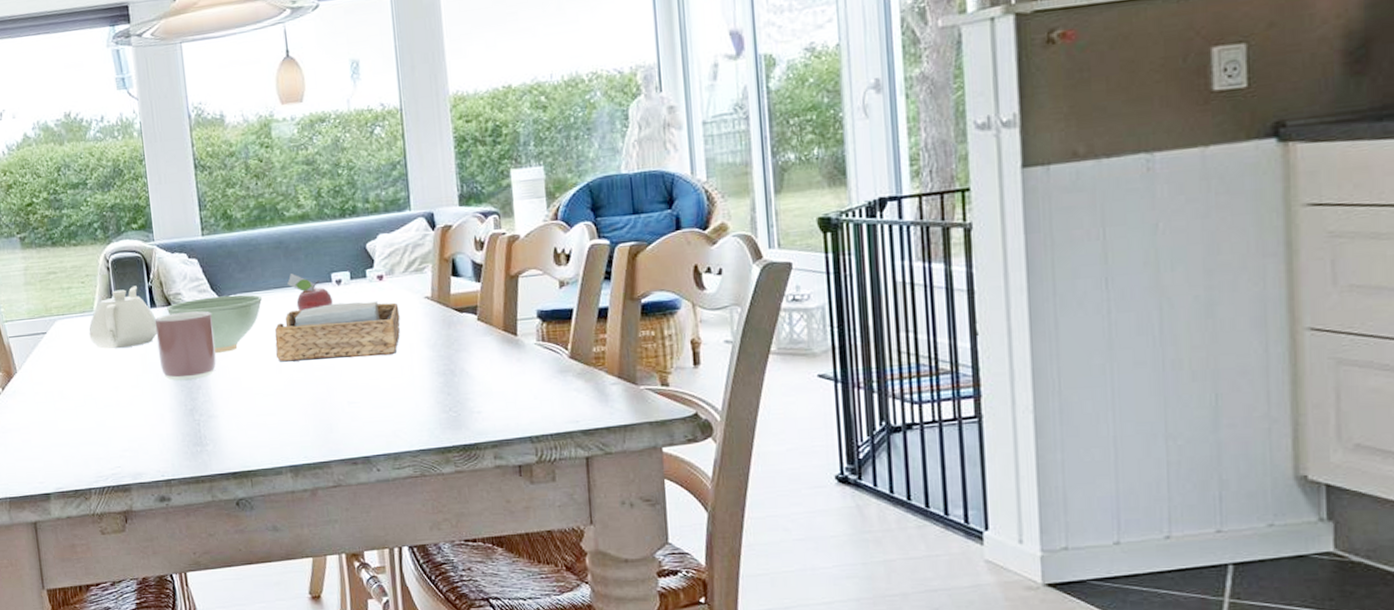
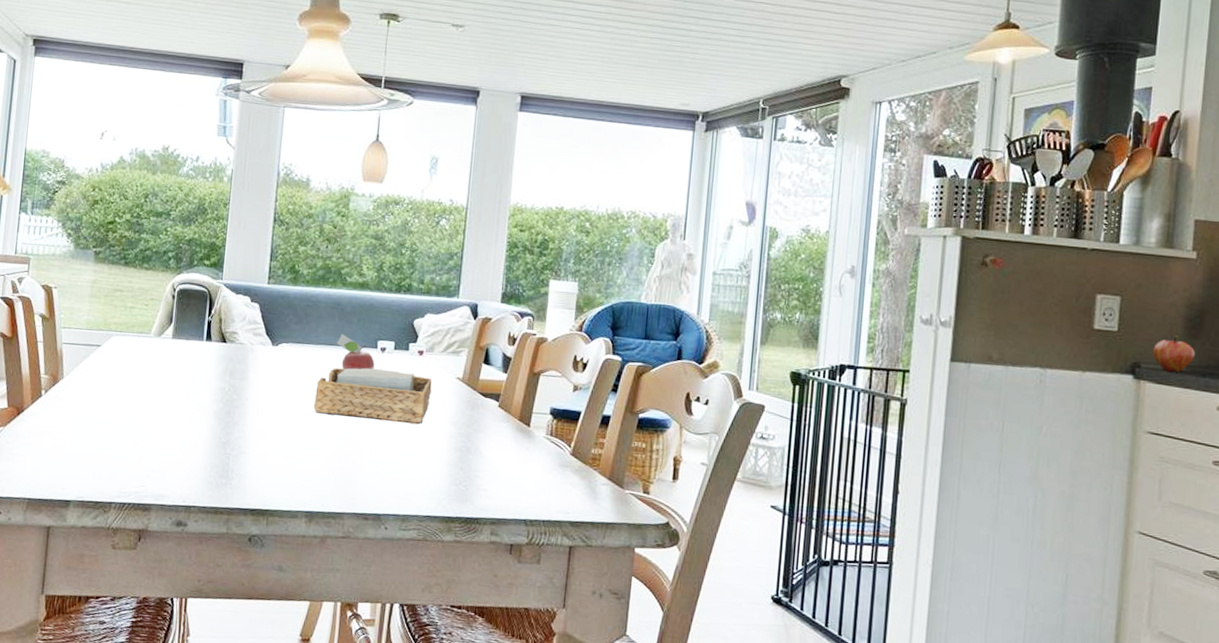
teapot: present [89,286,157,349] -> none [141,317,209,374]
mug: present [154,311,217,381] -> none [203,350,263,415]
bowl: present [167,294,263,353] -> none [221,340,312,395]
fruit: none [1301,76,1365,125] -> present [1153,335,1196,373]

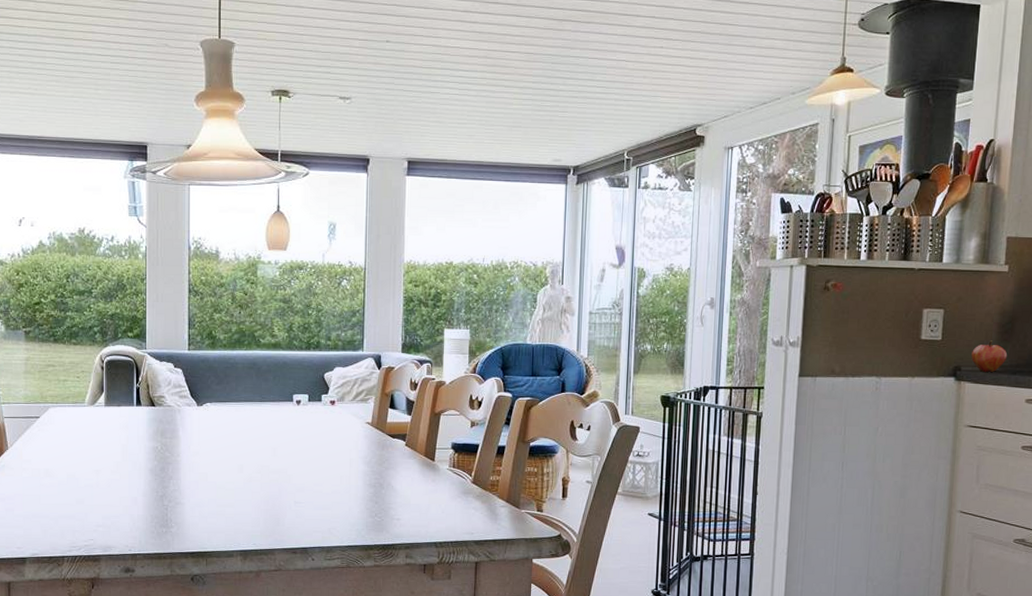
napkin holder: present [314,367,432,425] -> none [240,419,345,467]
fruit: present [336,333,375,370] -> none [255,390,292,423]

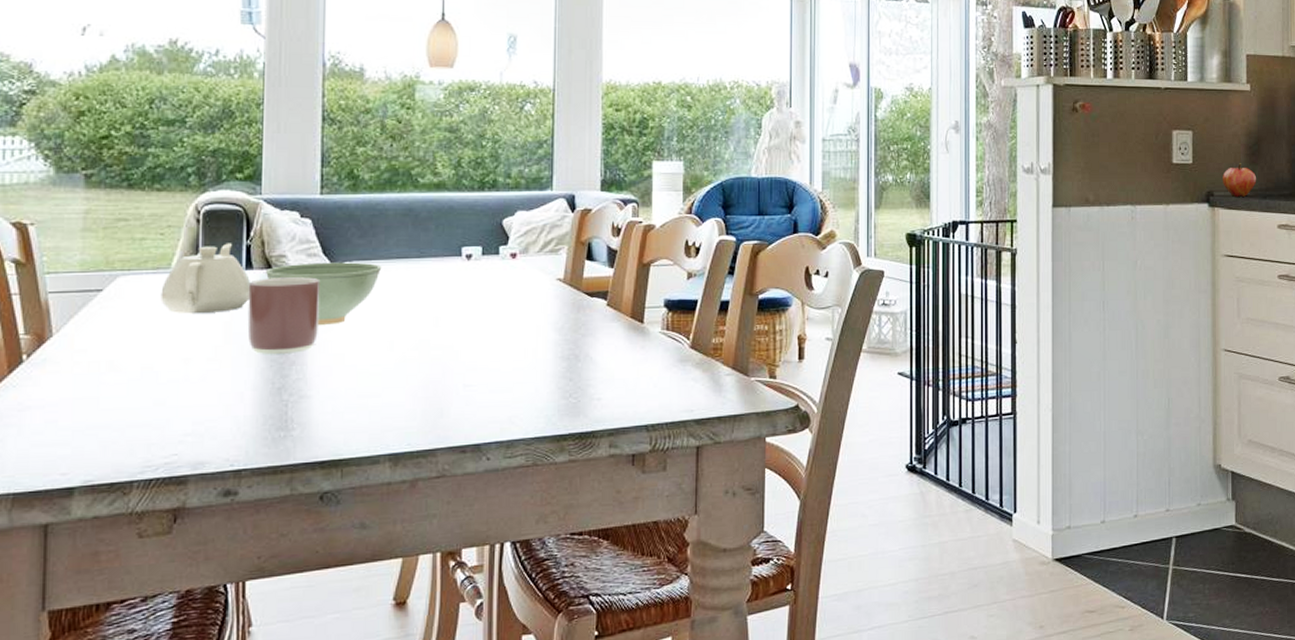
teapot: none [79,385,139,437] -> present [160,243,250,313]
mug: none [138,413,189,471] -> present [247,277,321,354]
bowl: none [151,402,234,450] -> present [266,262,382,325]

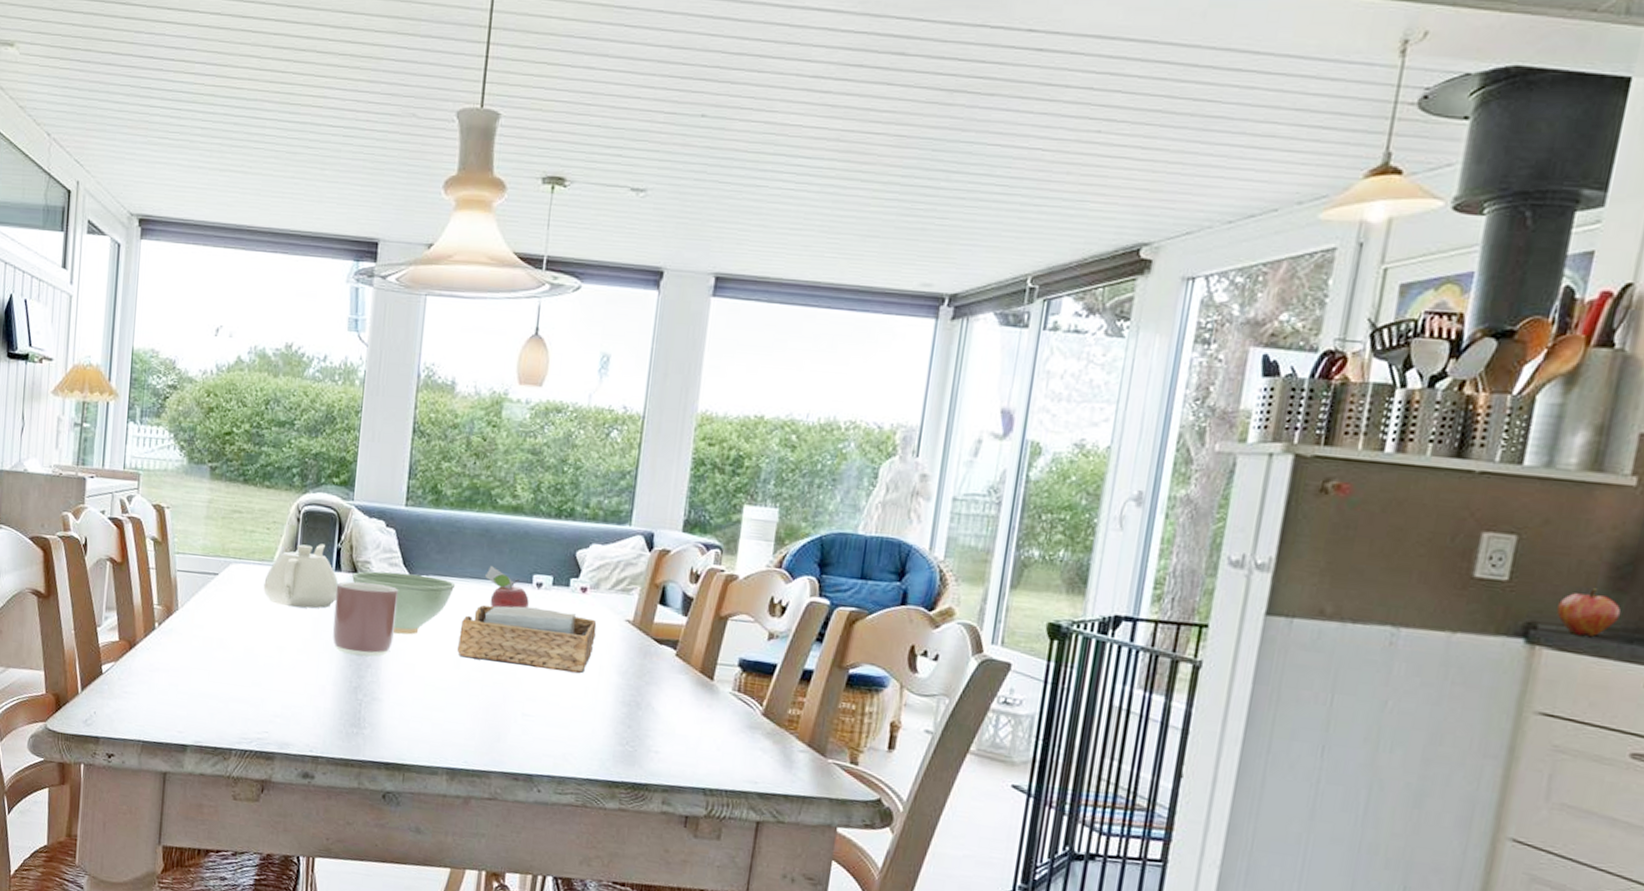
napkin holder: none [390,279,529,339] -> present [457,605,597,674]
fruit: none [411,243,460,285] -> present [484,565,529,608]

